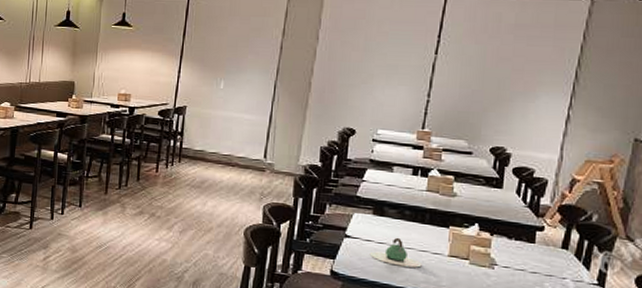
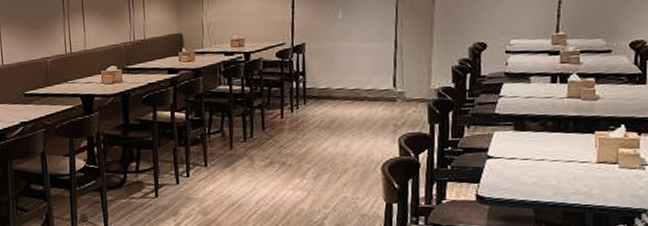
teapot: present [369,237,422,268] -> none [514,151,570,181]

